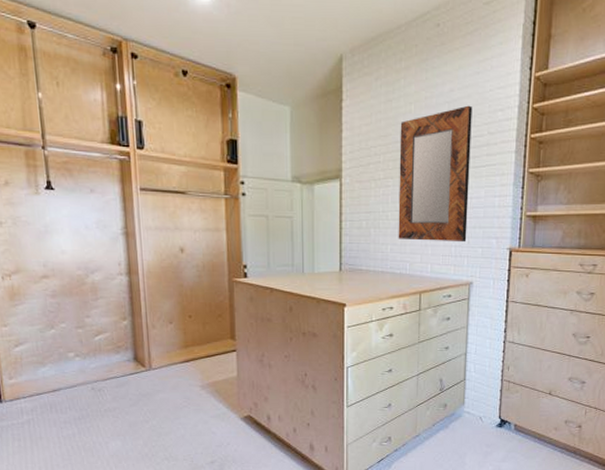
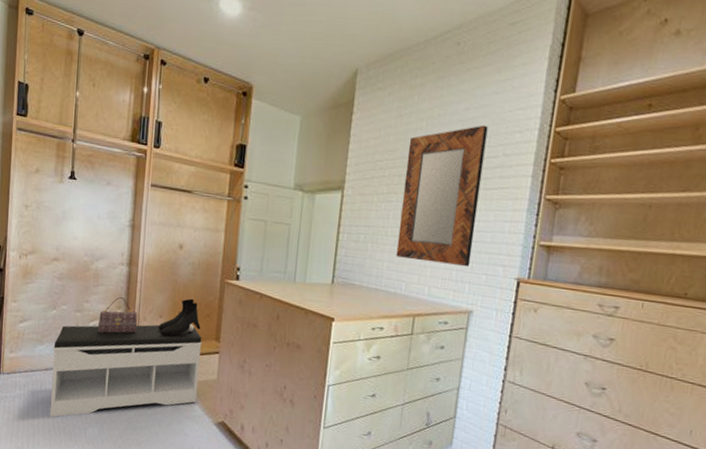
bench: none [58,328,220,437] -> present [49,324,202,417]
handbag: none [103,308,148,346] -> present [97,297,138,334]
boots: none [169,301,214,341] -> present [158,298,201,336]

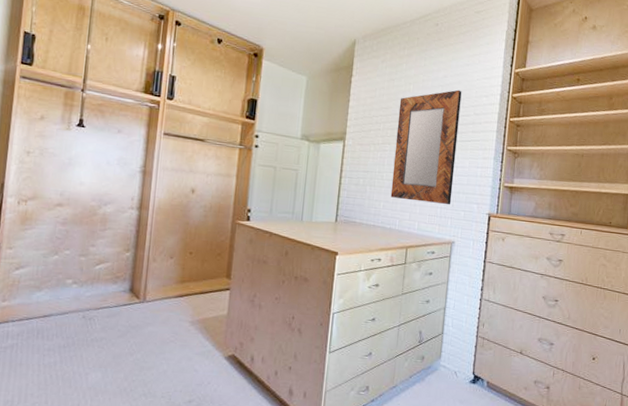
bench: present [49,324,202,417] -> none [46,265,213,365]
handbag: present [97,297,138,334] -> none [103,240,147,276]
boots: present [158,298,201,336] -> none [168,239,212,276]

